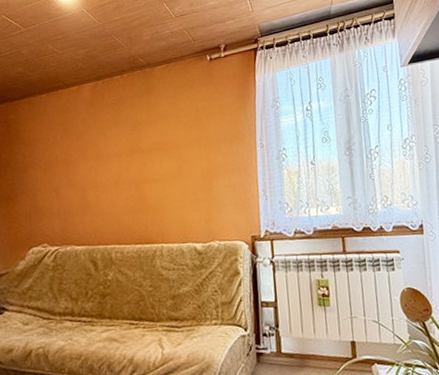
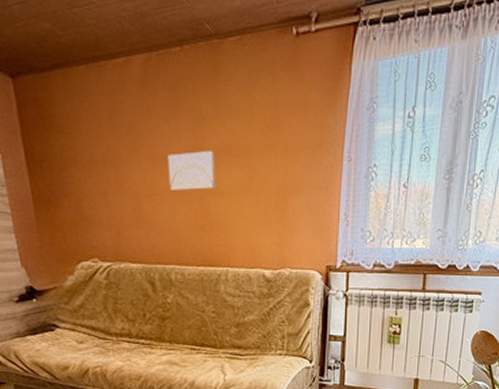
wall art: none [110,148,150,183] -> present [167,151,215,192]

